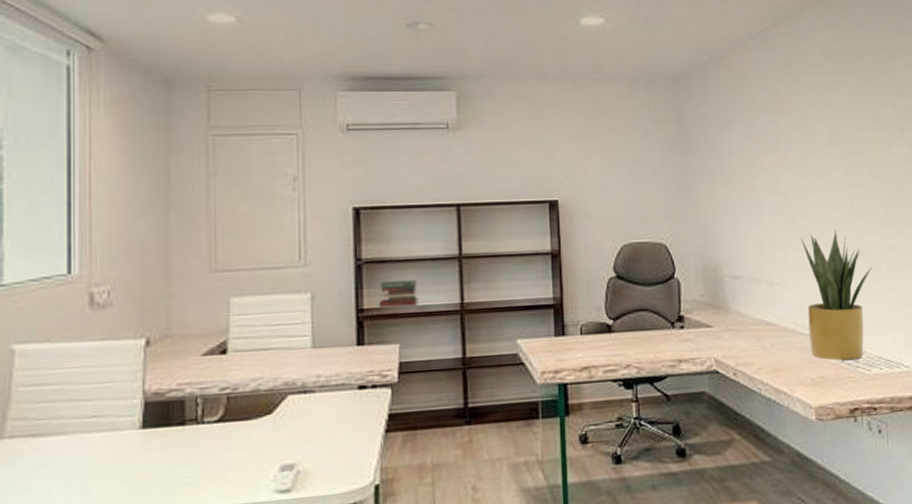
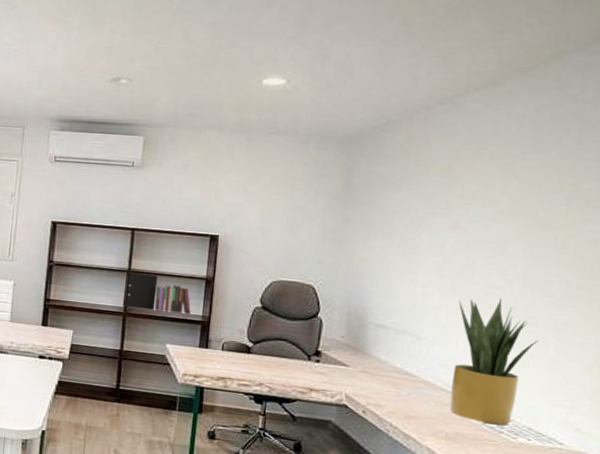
books: present [379,279,418,308] -> none [62,280,93,304]
binder: none [456,257,497,303] -> present [122,272,158,311]
books: none [496,265,539,302] -> present [155,284,191,315]

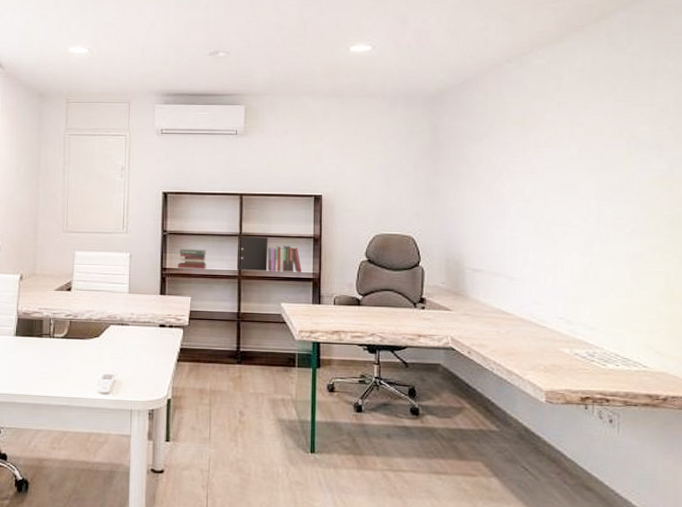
books: none [62,280,93,304] -> present [178,248,207,270]
planter: present [449,298,538,426] -> none [543,236,616,354]

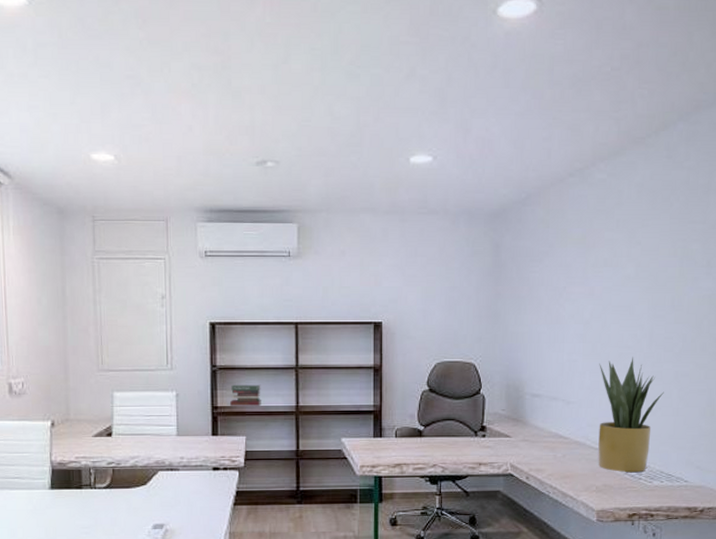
binder: present [236,236,268,272] -> none [293,368,327,406]
books: present [268,245,302,273] -> none [327,376,362,406]
planter: none [543,236,616,354] -> present [598,357,664,473]

